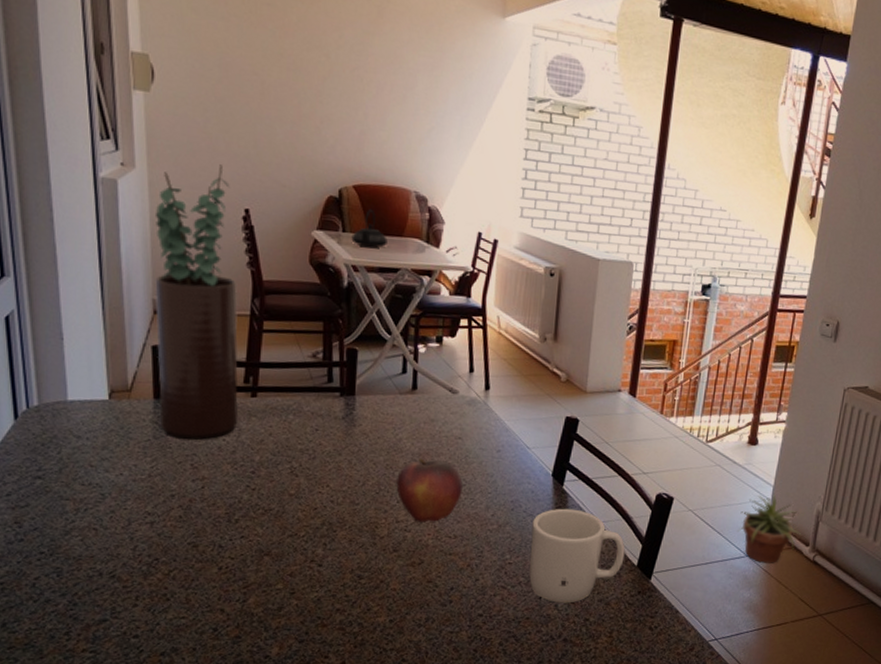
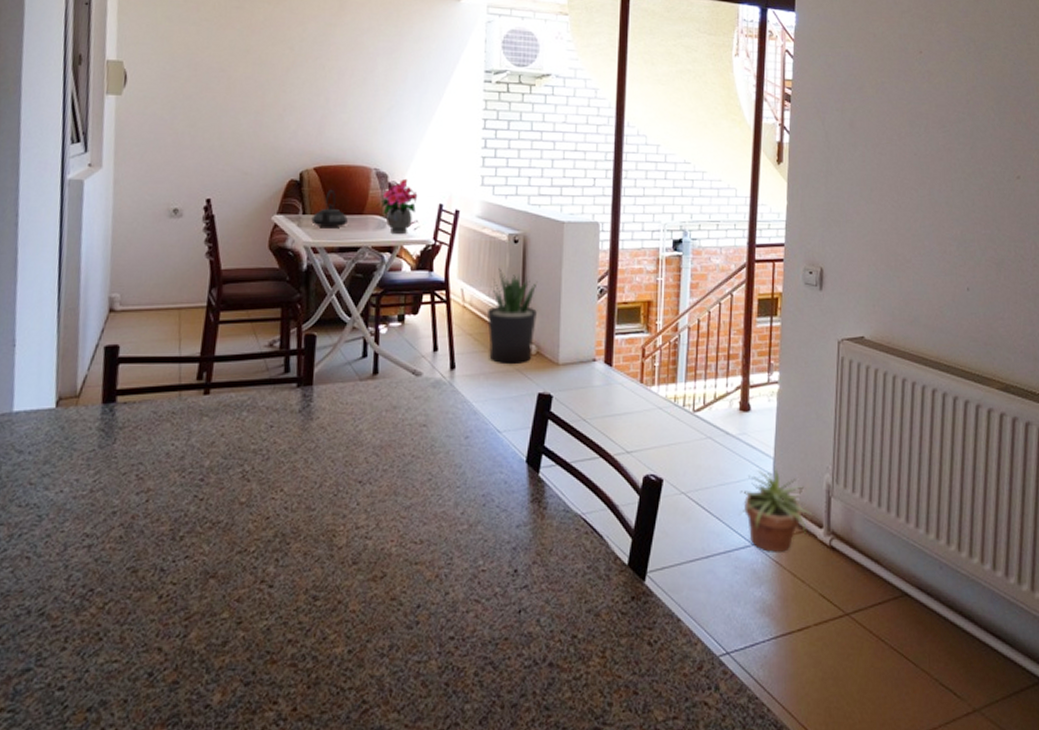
vase: present [154,164,239,440] -> none [107,158,196,448]
fruit: present [396,458,463,523] -> none [356,451,429,527]
potted flower: none [415,203,457,260] -> present [376,178,418,235]
planter: none [521,299,571,389] -> present [487,268,538,364]
mug: present [529,508,625,603] -> none [505,500,613,617]

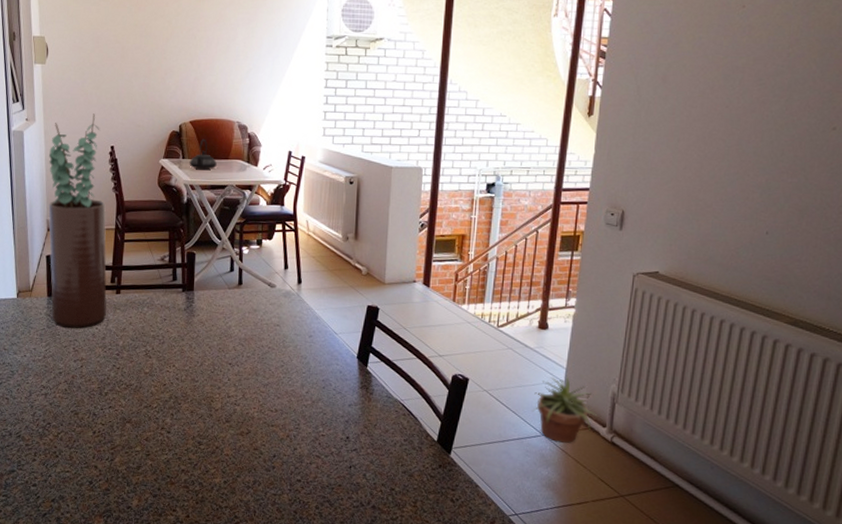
vase: none [107,158,196,448] -> present [48,114,107,329]
potted flower: present [376,178,418,235] -> none [238,130,272,176]
planter: present [487,268,538,364] -> none [327,205,369,282]

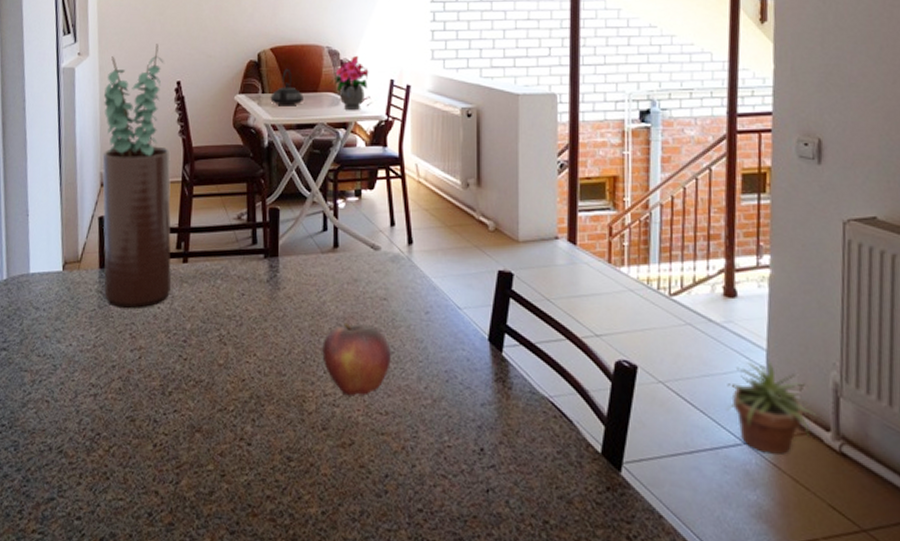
fruit: none [227,342,281,398] -> present [322,322,391,396]
potted flower: none [238,130,272,176] -> present [329,55,369,111]

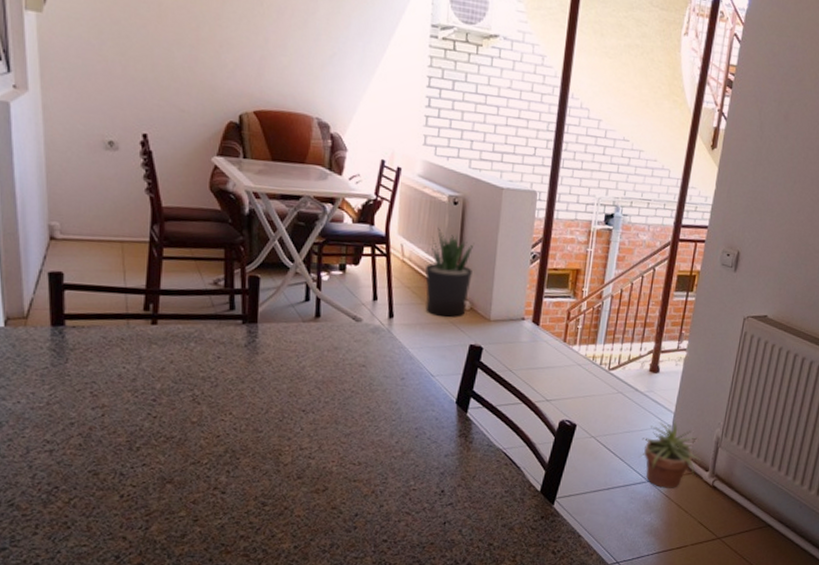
vase: present [102,44,172,309] -> none [49,88,139,368]
teapot: present [270,68,304,106] -> none [252,135,289,175]
fruit: present [322,322,391,396] -> none [300,385,367,450]
potted flower: present [329,55,369,111] -> none [317,130,360,187]
planter: none [443,143,494,240] -> present [425,228,475,317]

